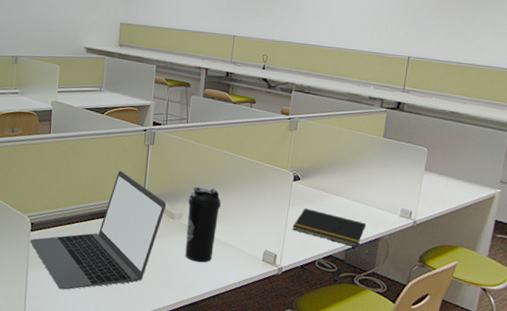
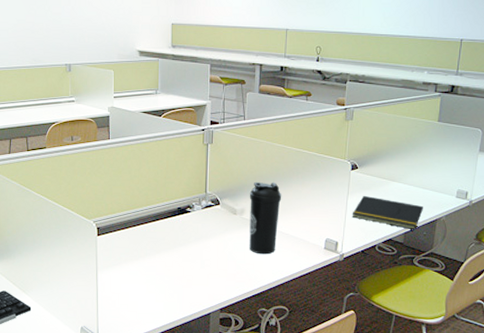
laptop: present [30,170,167,290] -> none [98,171,229,289]

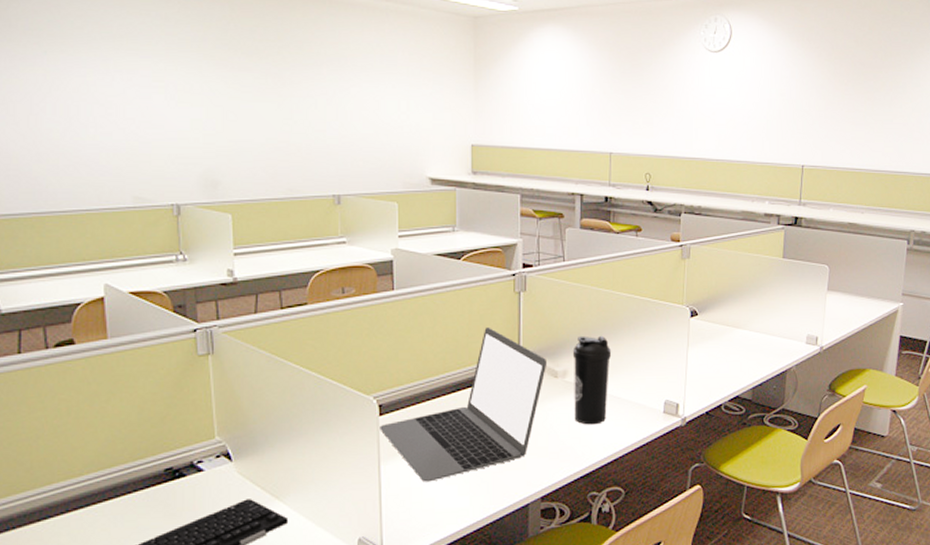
laptop: none [98,171,229,289] -> present [380,326,548,482]
notepad: present [352,195,423,230] -> none [693,346,771,384]

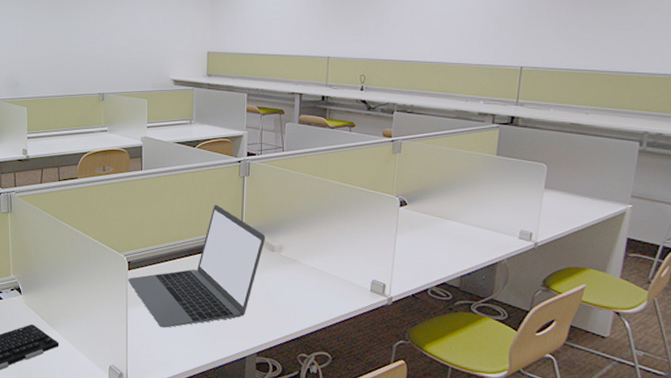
water bottle: present [572,335,612,425] -> none [288,217,324,295]

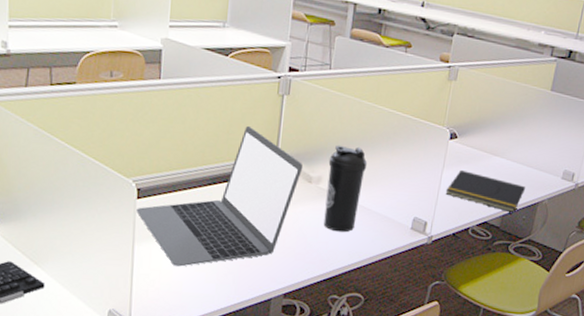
water bottle: none [288,217,324,295] -> present [323,145,368,232]
notepad: none [401,234,481,274] -> present [445,169,525,213]

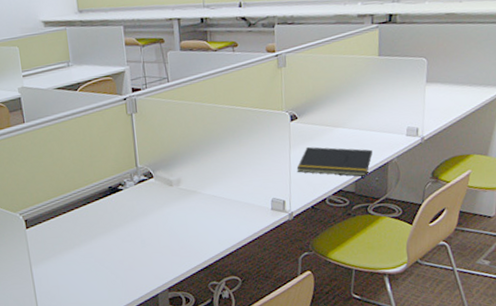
laptop: present [136,125,304,267] -> none [27,147,163,281]
water bottle: present [323,145,368,232] -> none [183,145,220,225]

